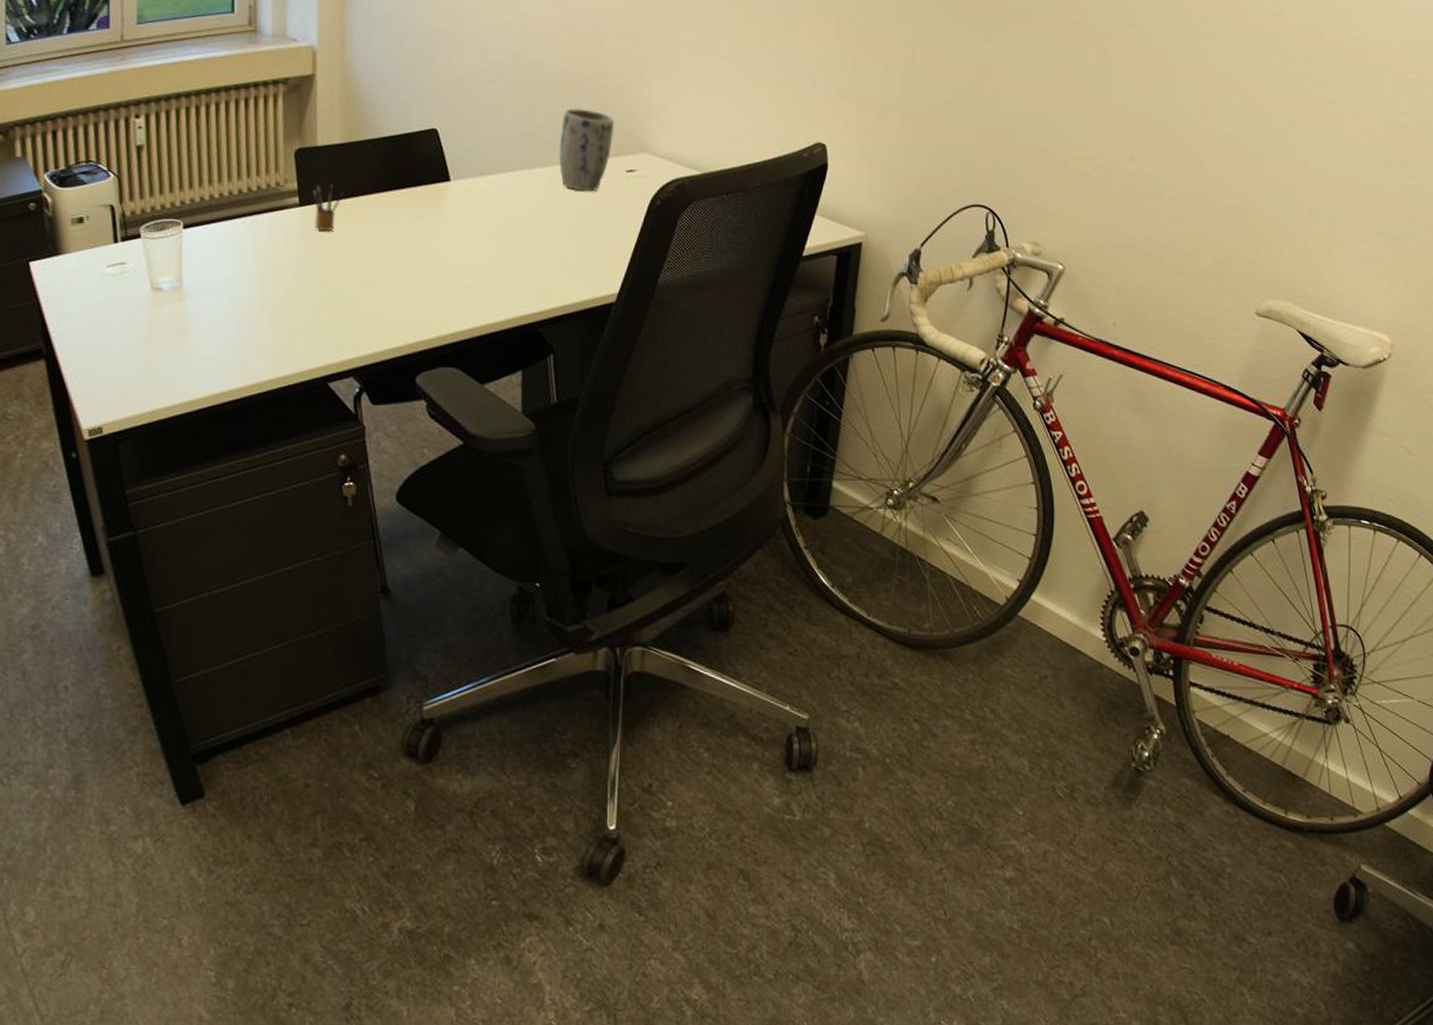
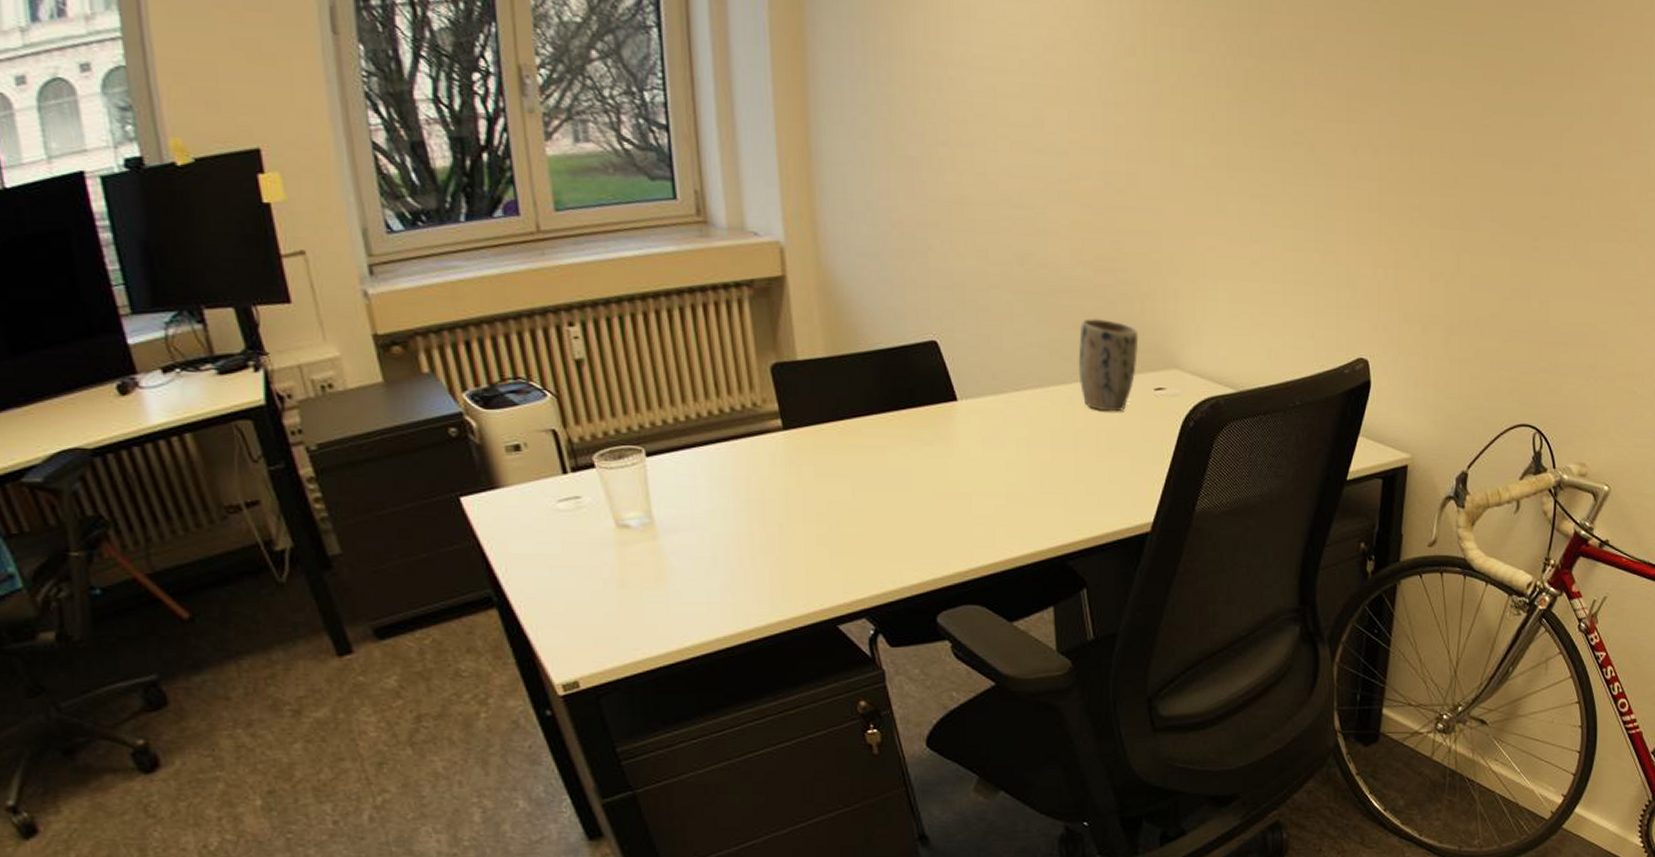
pencil box: present [313,184,344,231] -> none [798,404,835,457]

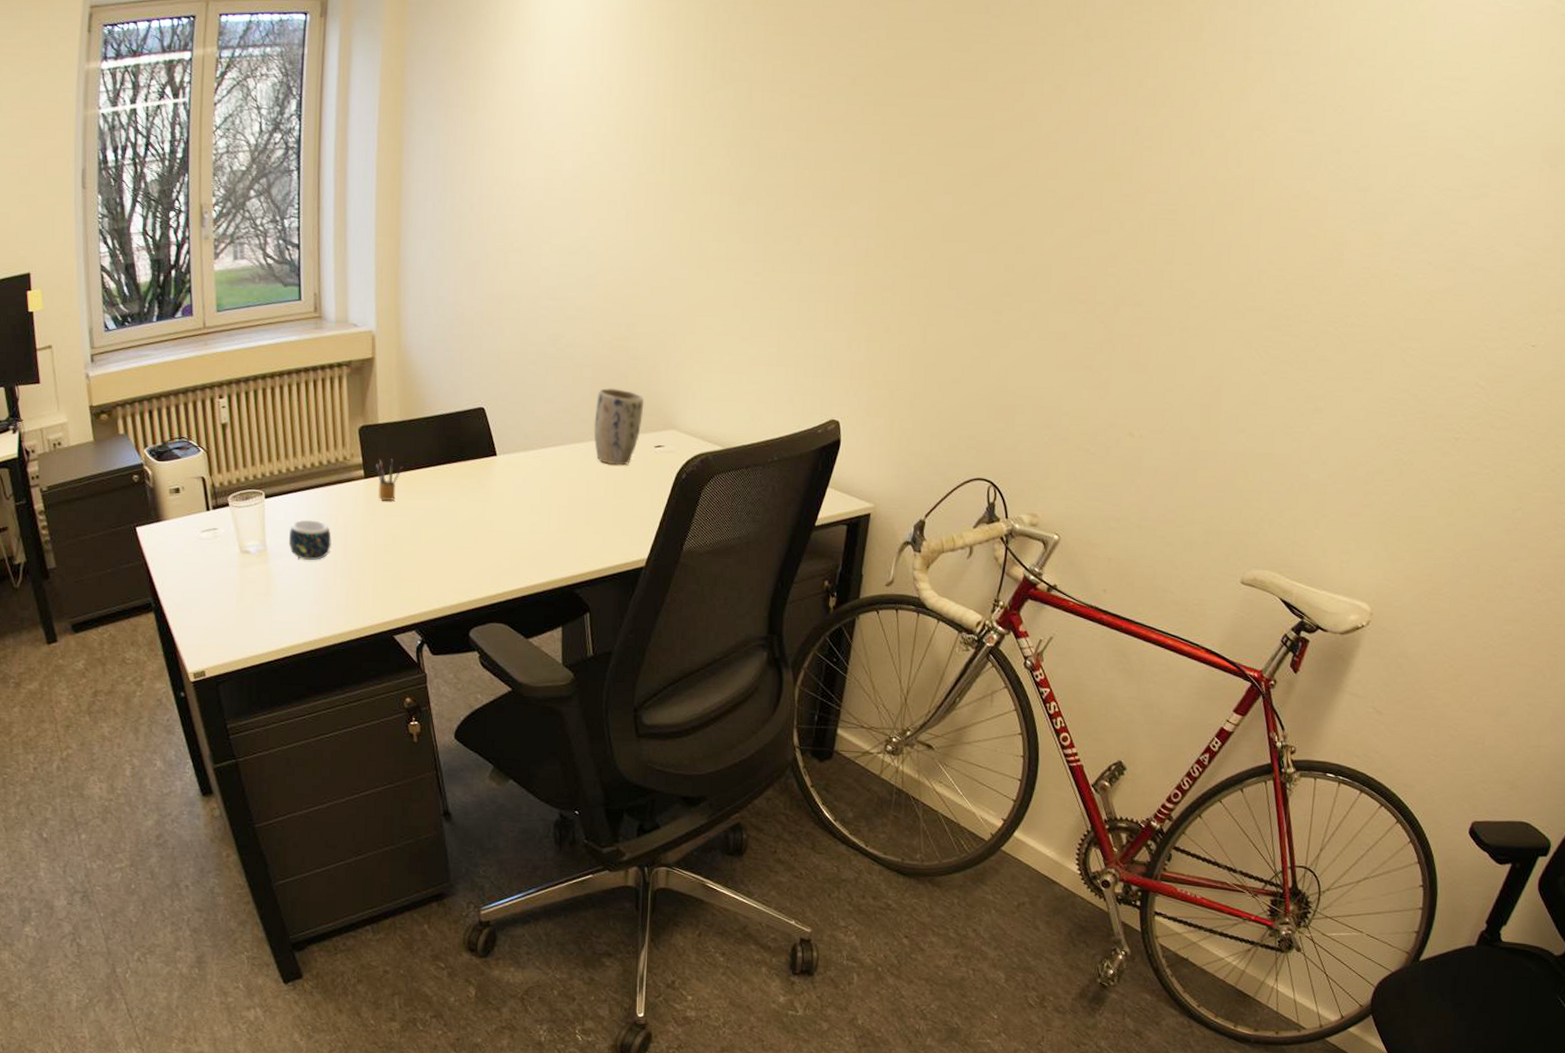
mug: none [683,483,744,534] -> present [288,519,332,560]
pencil box: none [798,404,835,457] -> present [376,458,403,500]

